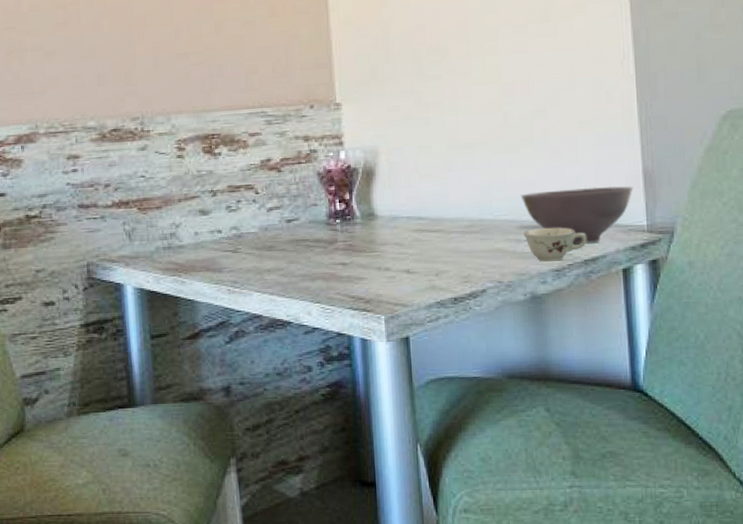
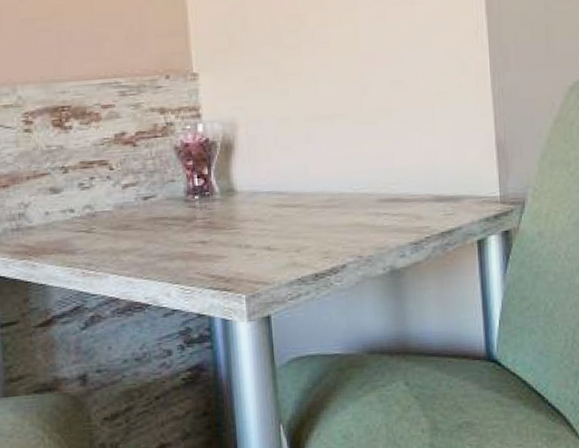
bowl: present [520,186,633,244] -> none [379,157,487,216]
teacup: present [524,227,587,262] -> none [382,200,444,235]

